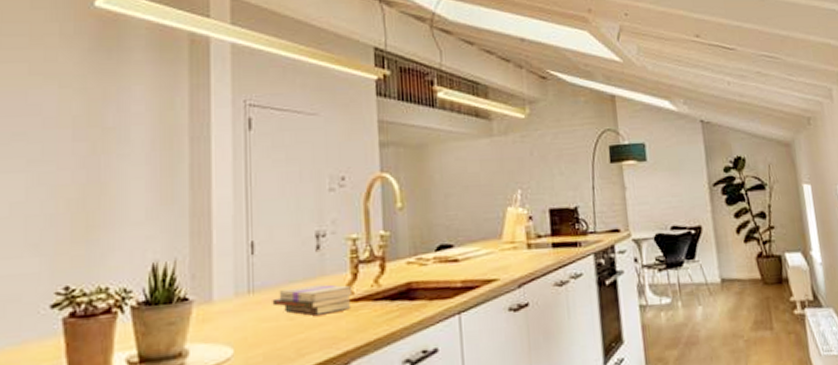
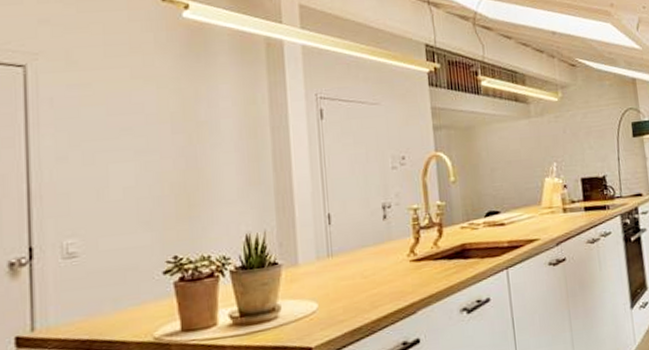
books: present [272,283,353,317] -> none [348,247,416,275]

